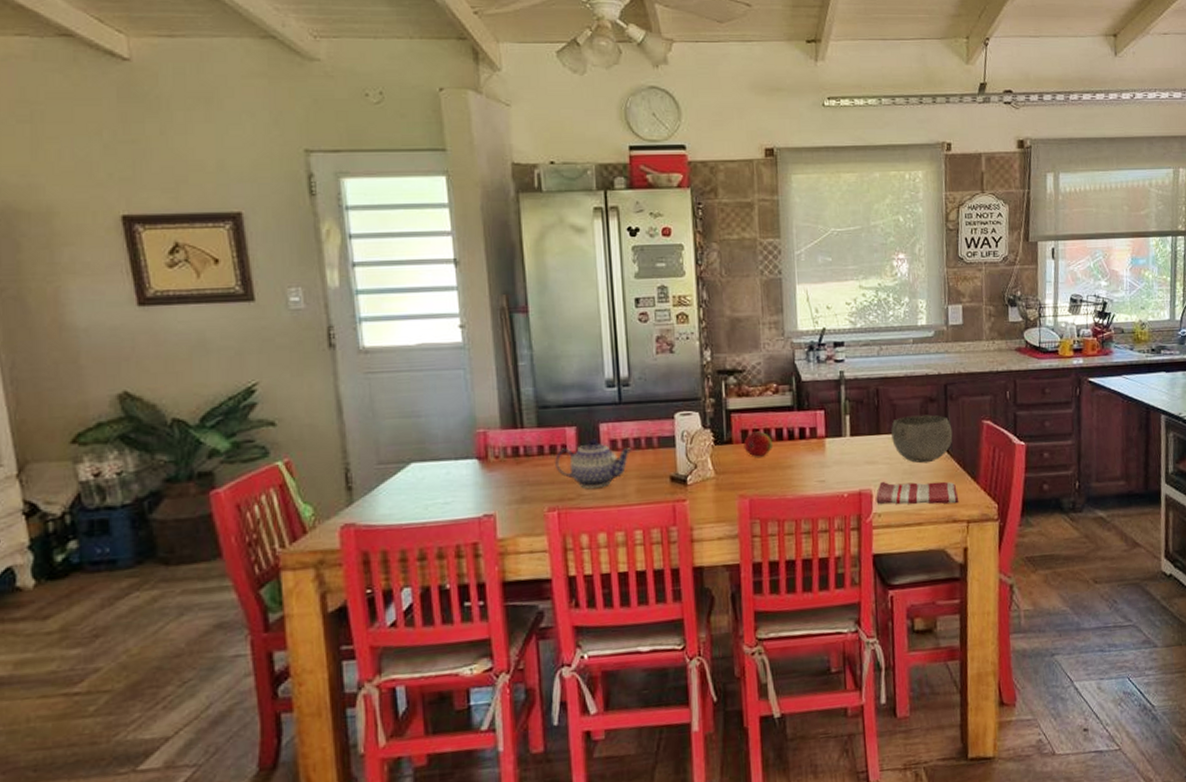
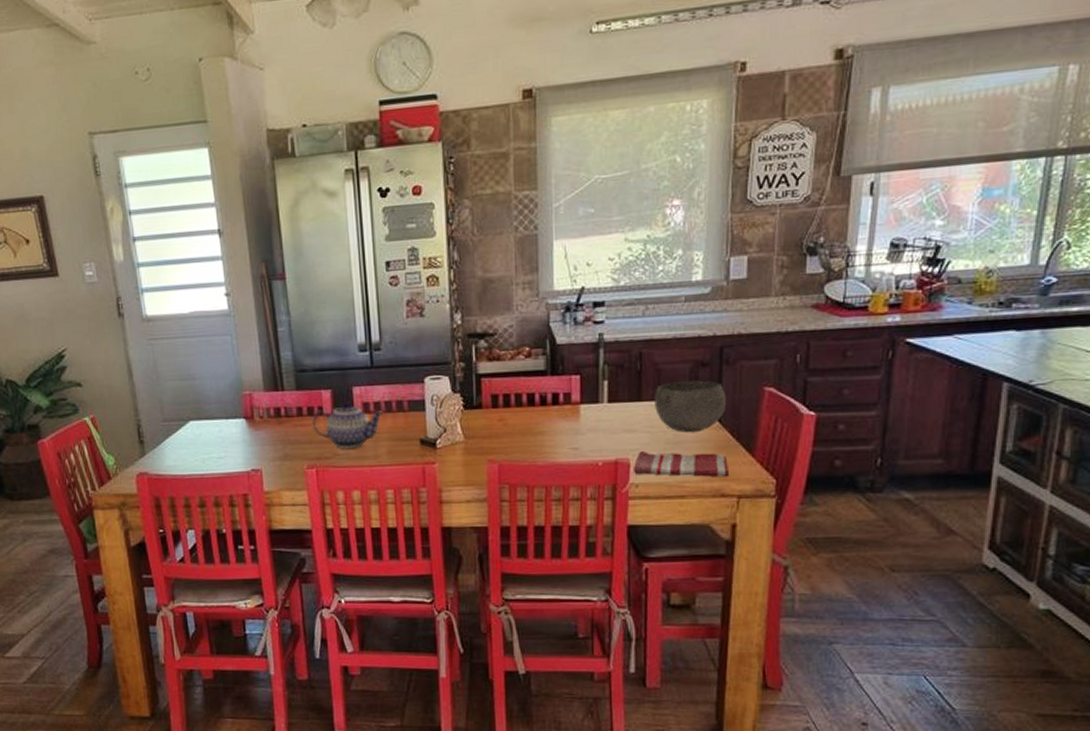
fruit: present [743,431,774,457] -> none [493,396,525,422]

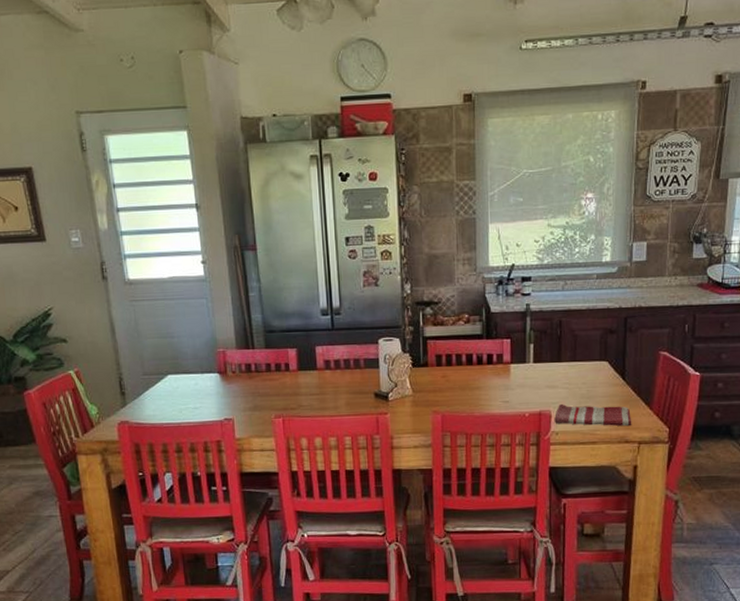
teapot: present [312,401,384,449] -> none [280,359,343,401]
bowl: present [654,380,727,433] -> none [572,345,630,389]

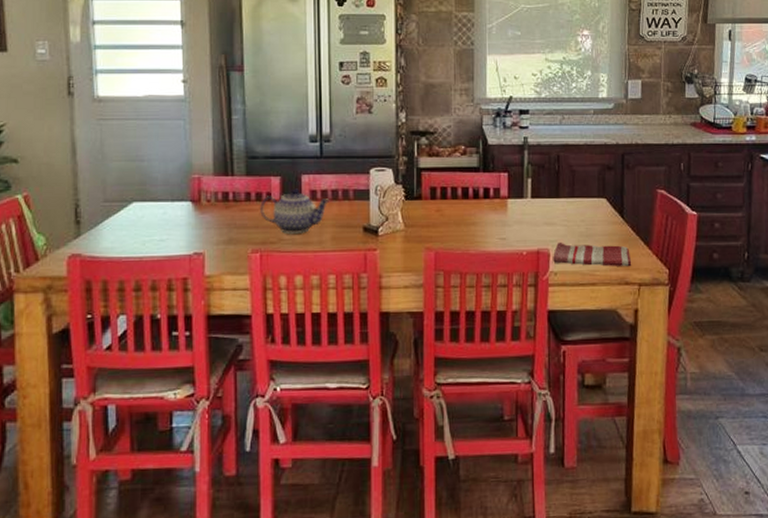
teapot: none [280,359,343,401] -> present [260,188,330,235]

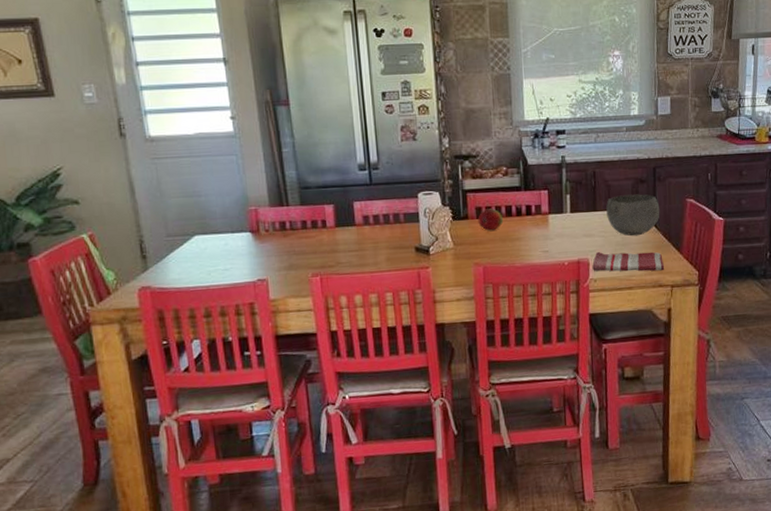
teapot: present [260,188,330,235] -> none [316,215,382,258]
fruit: none [432,189,459,213] -> present [478,208,504,231]
bowl: none [570,181,628,227] -> present [606,194,660,236]

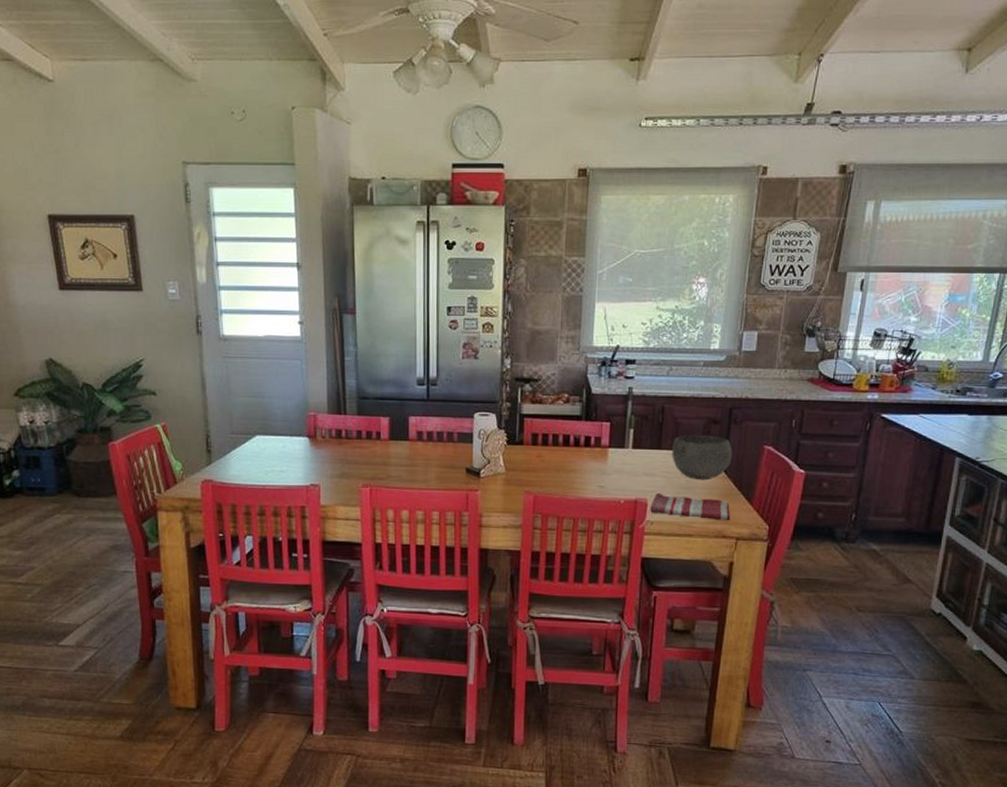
fruit: present [478,208,504,231] -> none [533,436,560,459]

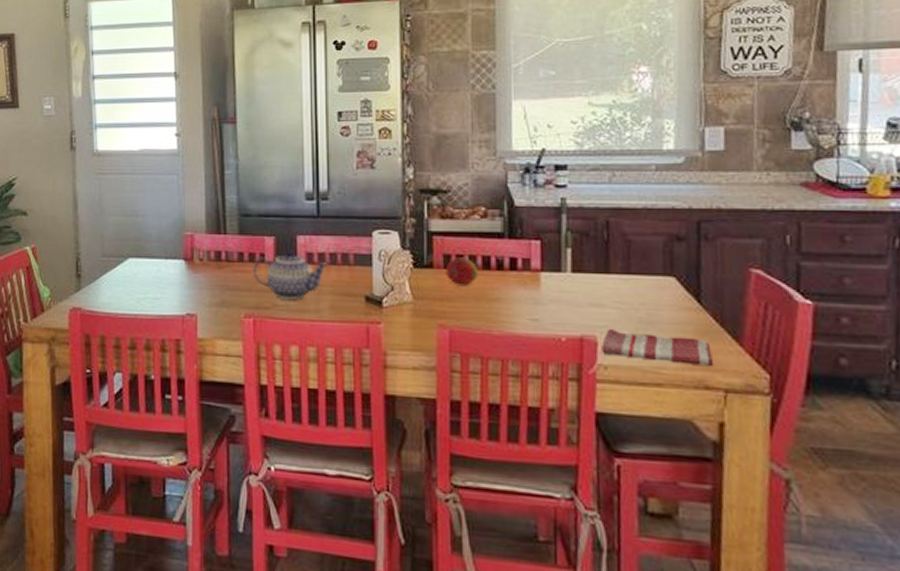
teapot: none [370,429,435,473] -> present [253,250,328,301]
fruit: none [533,436,560,459] -> present [445,257,479,285]
bowl: present [672,435,733,481] -> none [624,255,707,313]

